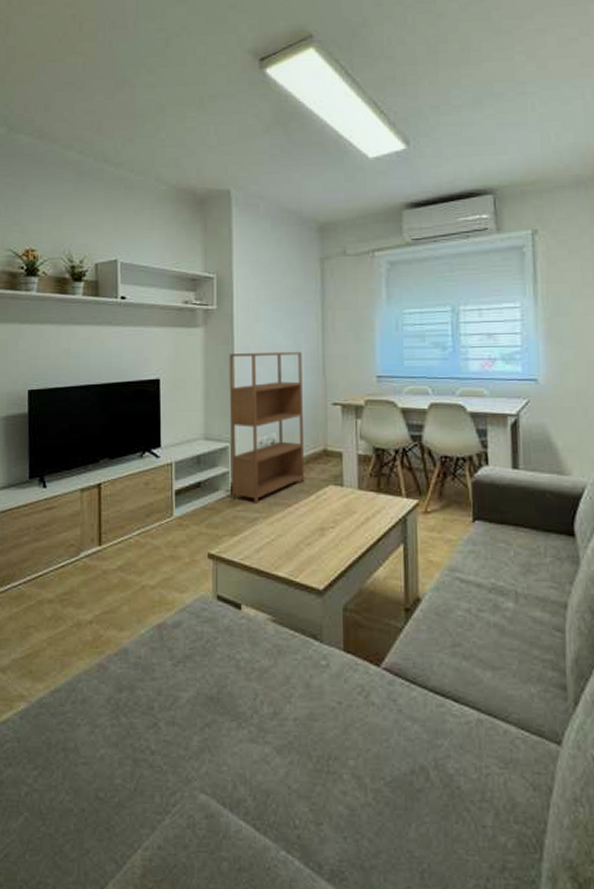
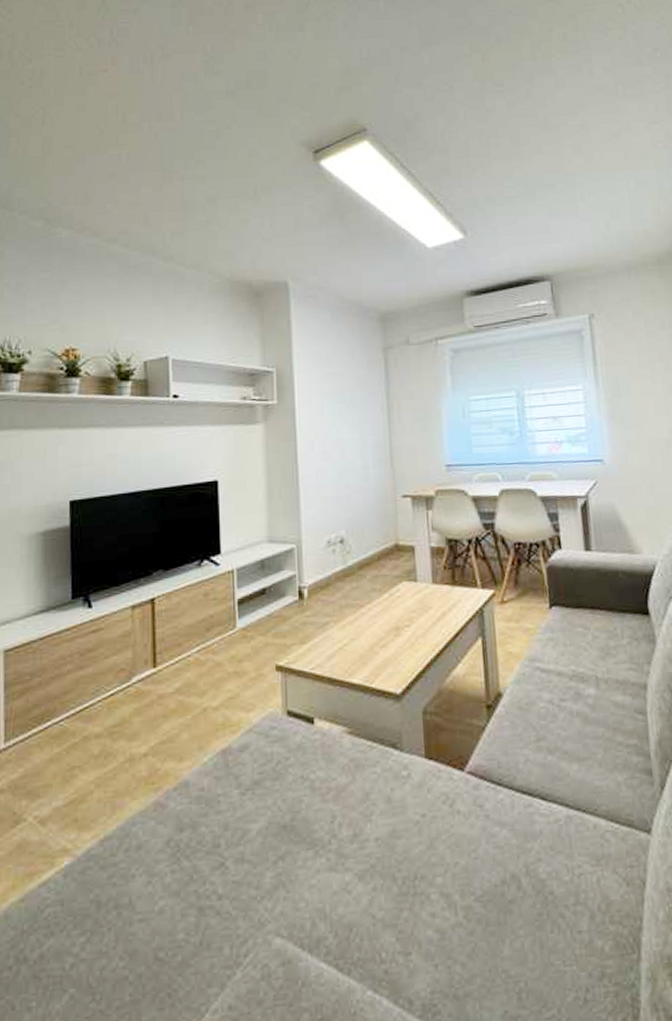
bookshelf: present [229,351,305,503] -> none [292,443,377,607]

